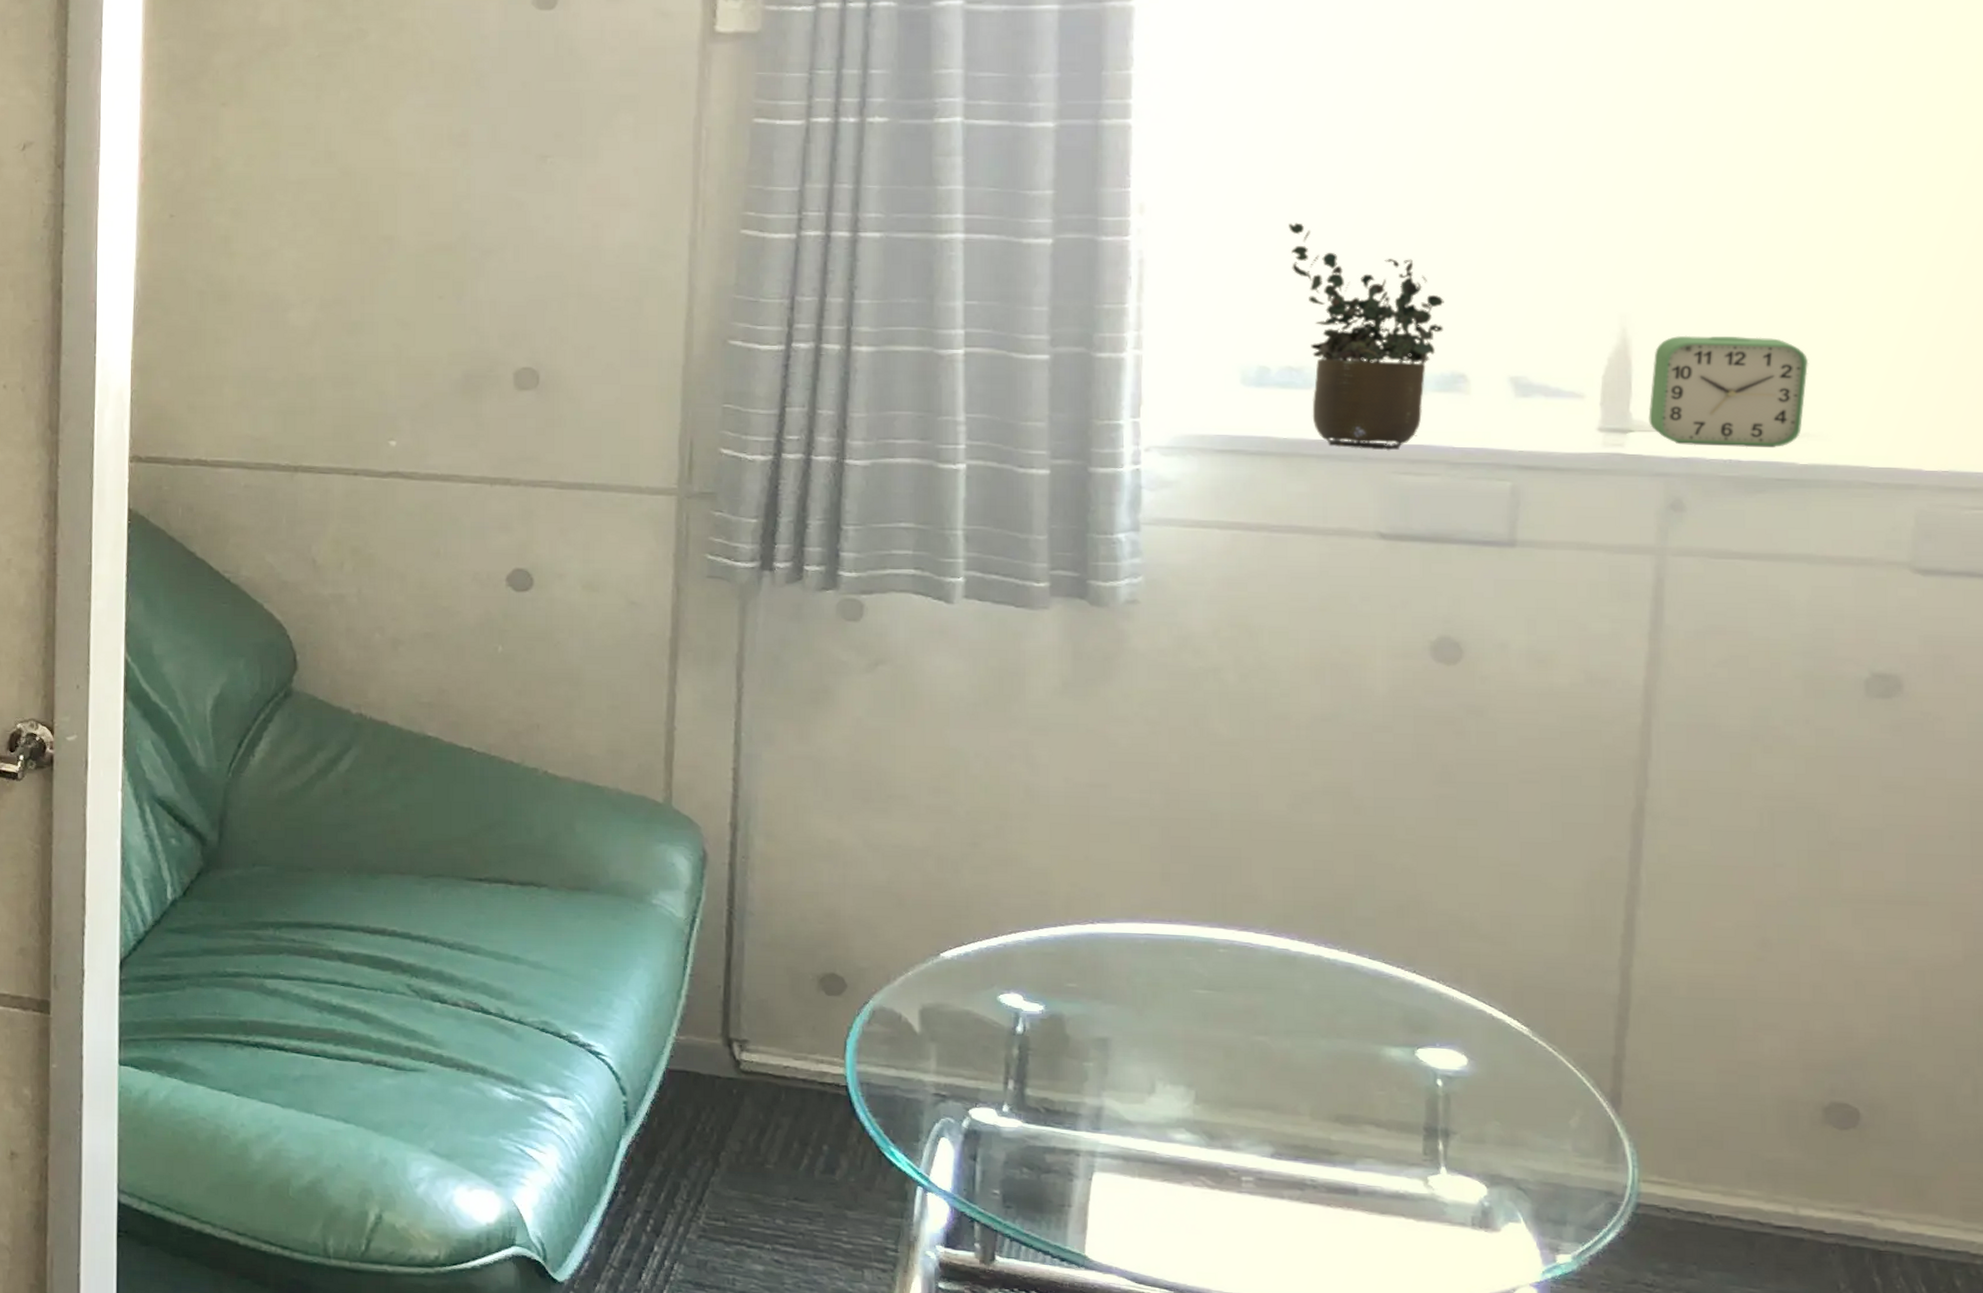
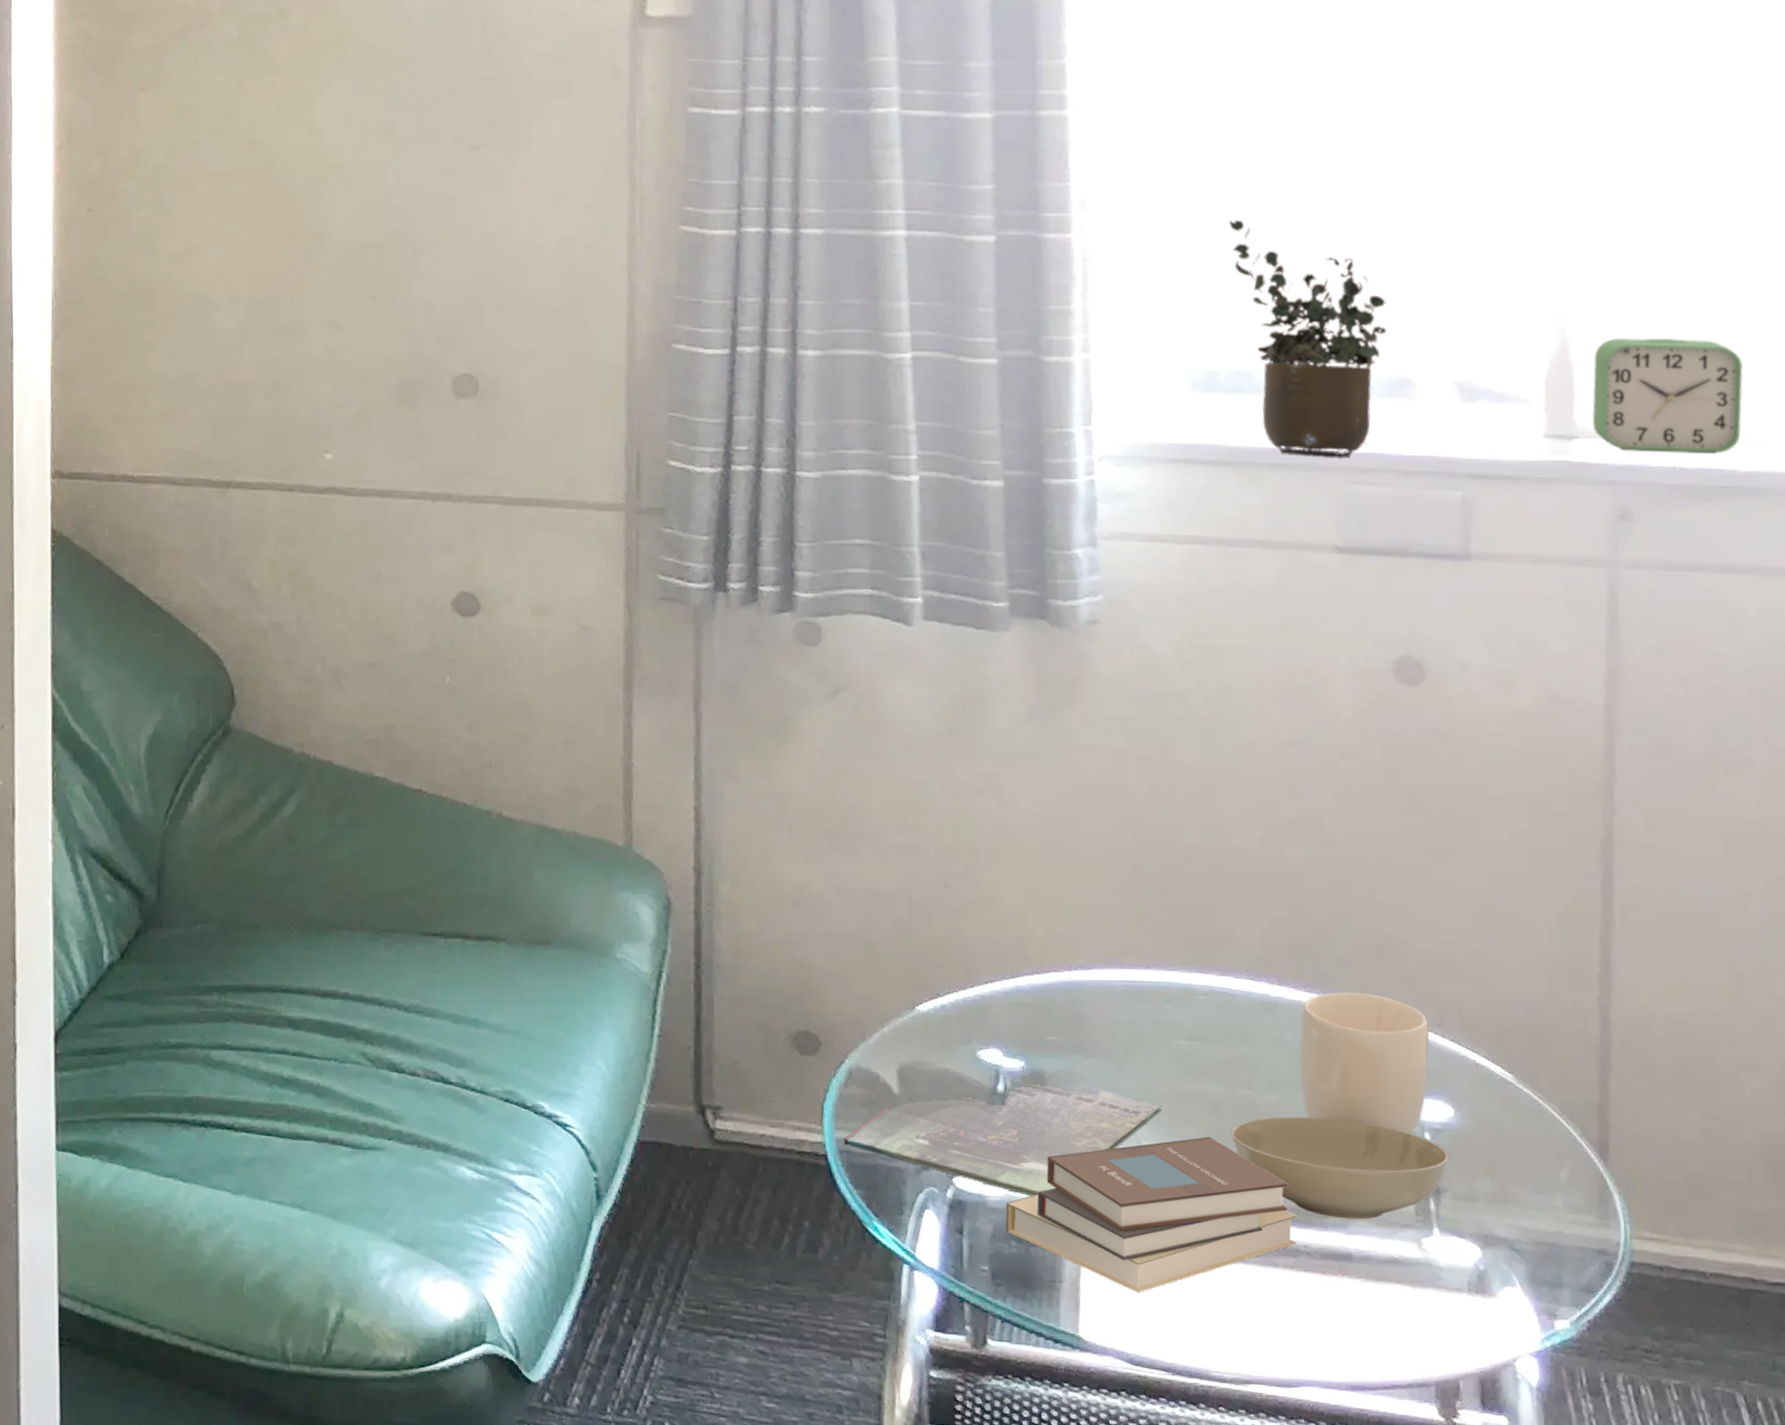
magazine: none [864,1027,1178,1128] -> present [843,1084,1163,1196]
books: none [1018,1078,1305,1218] -> present [1005,1136,1297,1292]
bowl: none [1243,1061,1461,1158] -> present [1230,1117,1450,1220]
cup: none [1315,948,1447,1082] -> present [1299,992,1430,1136]

